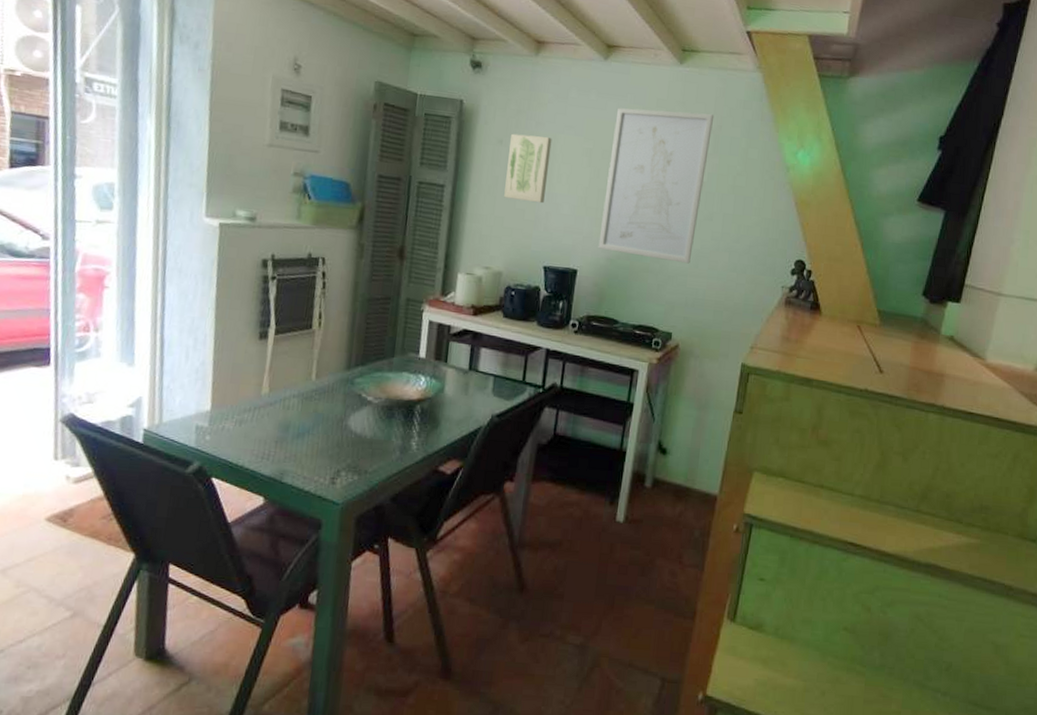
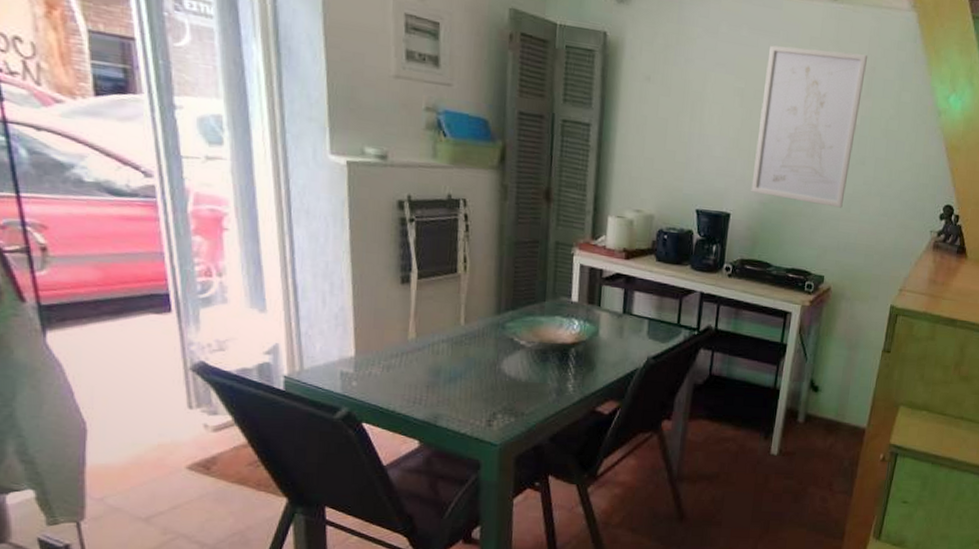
wall art: present [504,133,552,204] -> none [653,70,703,145]

